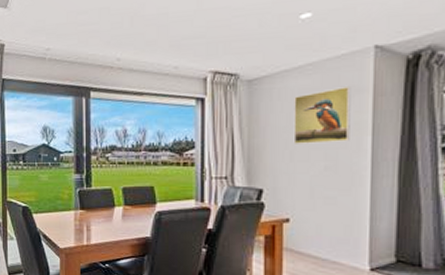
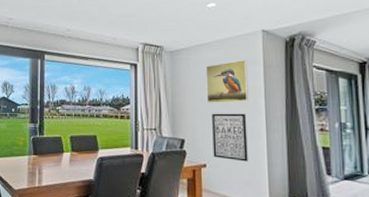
wall art: none [299,156,346,215] -> present [212,113,248,162]

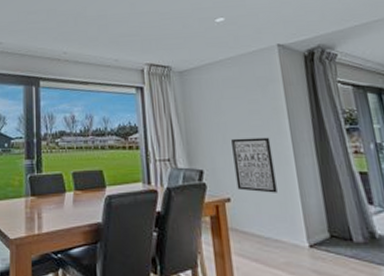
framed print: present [206,60,249,103] -> none [219,78,271,127]

